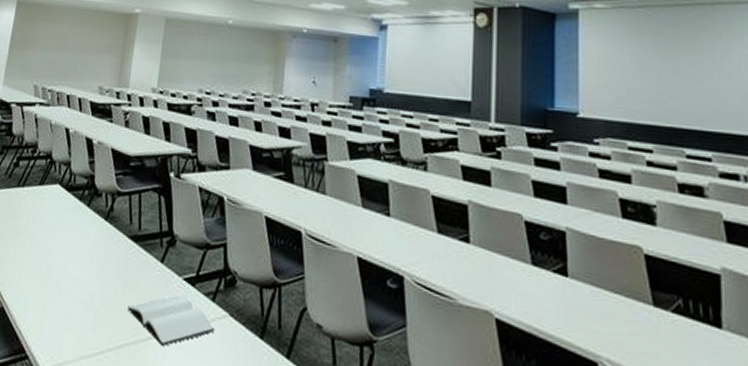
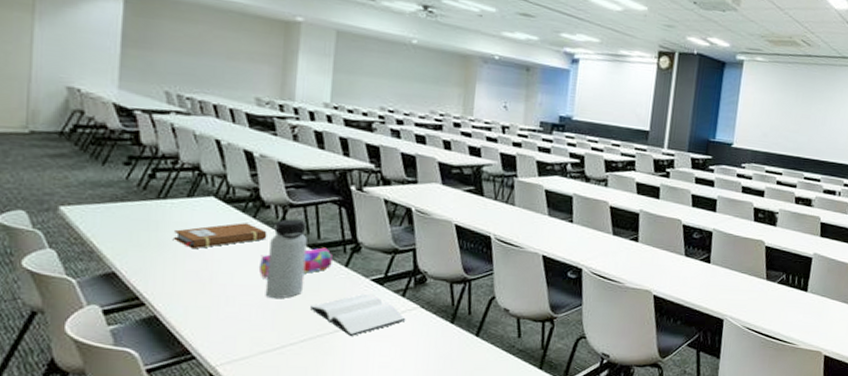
notebook: none [25,211,98,238] -> present [174,223,267,250]
pencil case: none [87,239,150,274] -> present [258,247,332,280]
water bottle: none [90,207,131,296] -> present [265,219,307,299]

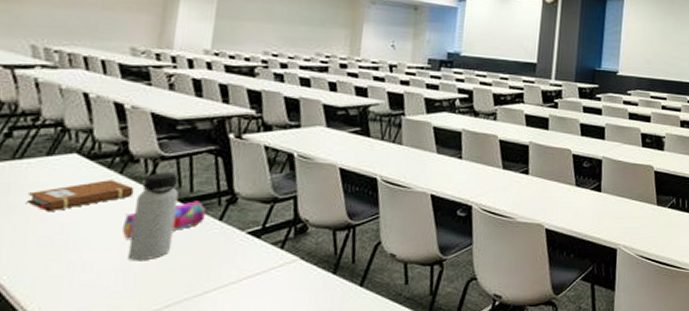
book: present [310,293,405,336] -> none [178,248,283,297]

